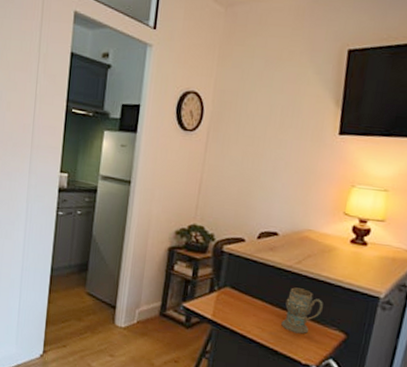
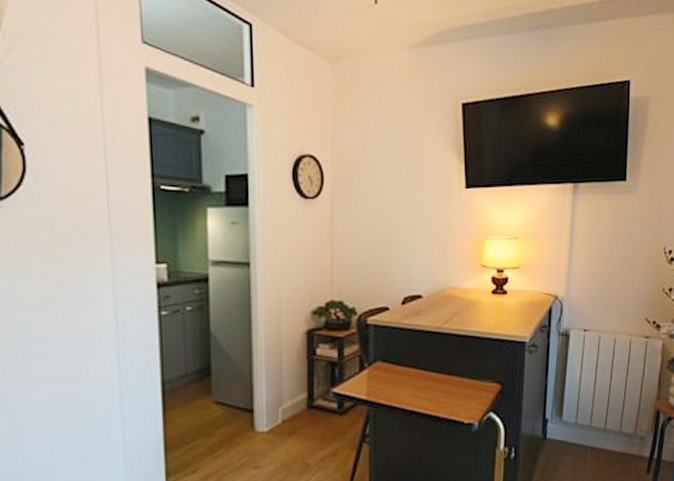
mug: present [281,287,323,334] -> none [439,347,476,394]

